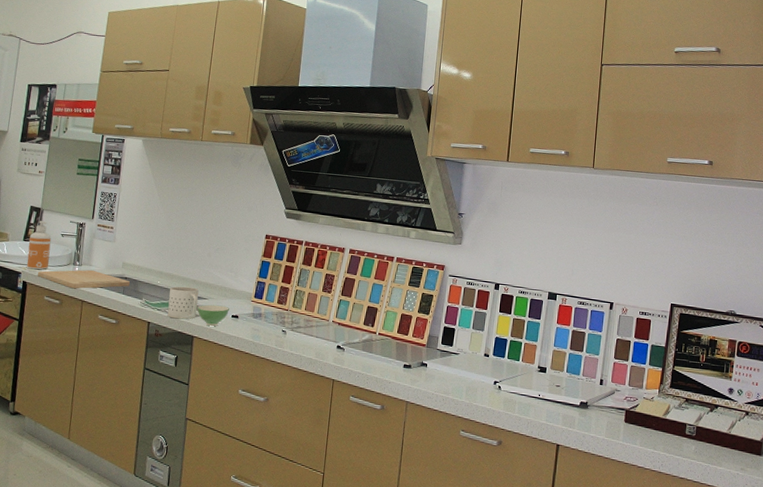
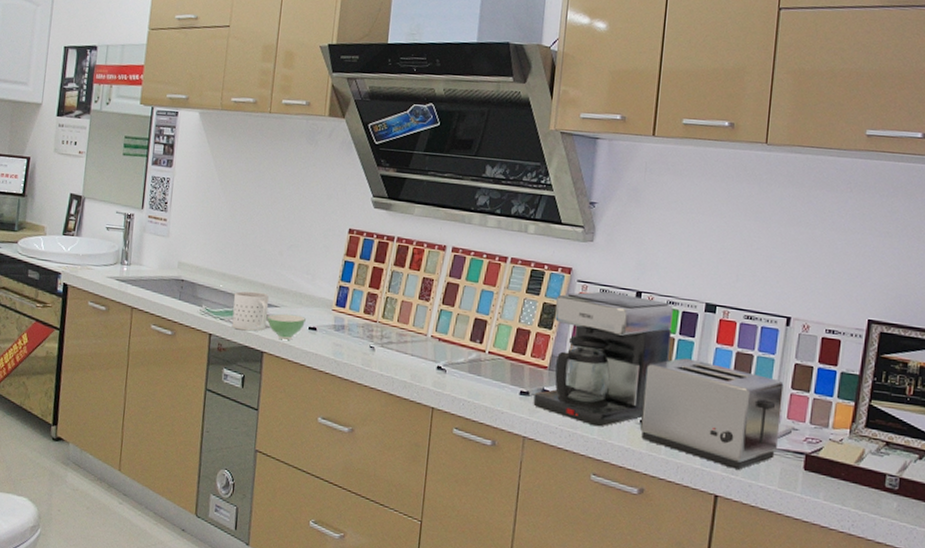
soap dispenser: present [26,221,52,270] -> none [67,211,95,270]
cutting board: present [37,269,131,289] -> none [79,270,188,293]
coffee maker: none [414,284,524,392] -> present [533,291,673,427]
toaster: none [499,336,609,424] -> present [640,358,784,470]

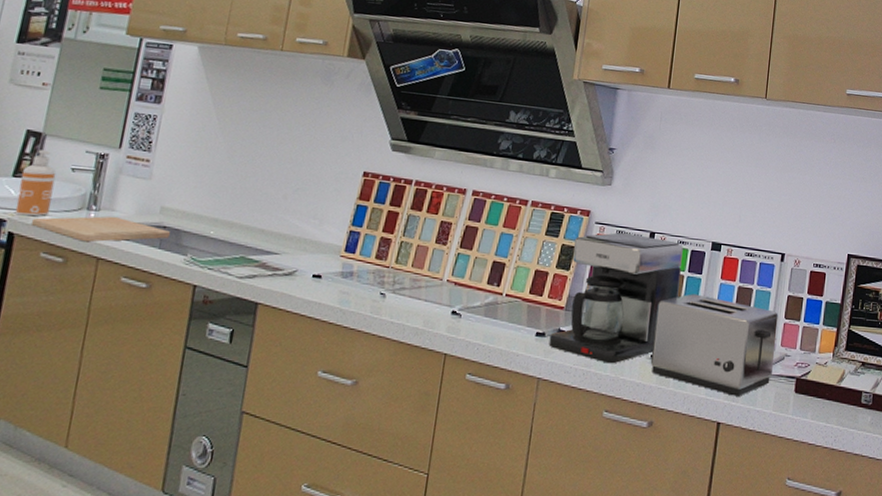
soap dispenser: none [67,211,95,270] -> present [14,150,56,217]
cutting board: none [79,270,188,293] -> present [30,216,171,242]
mug: present [232,290,270,332] -> none [222,237,270,281]
bowl: present [266,313,307,341] -> none [264,261,311,290]

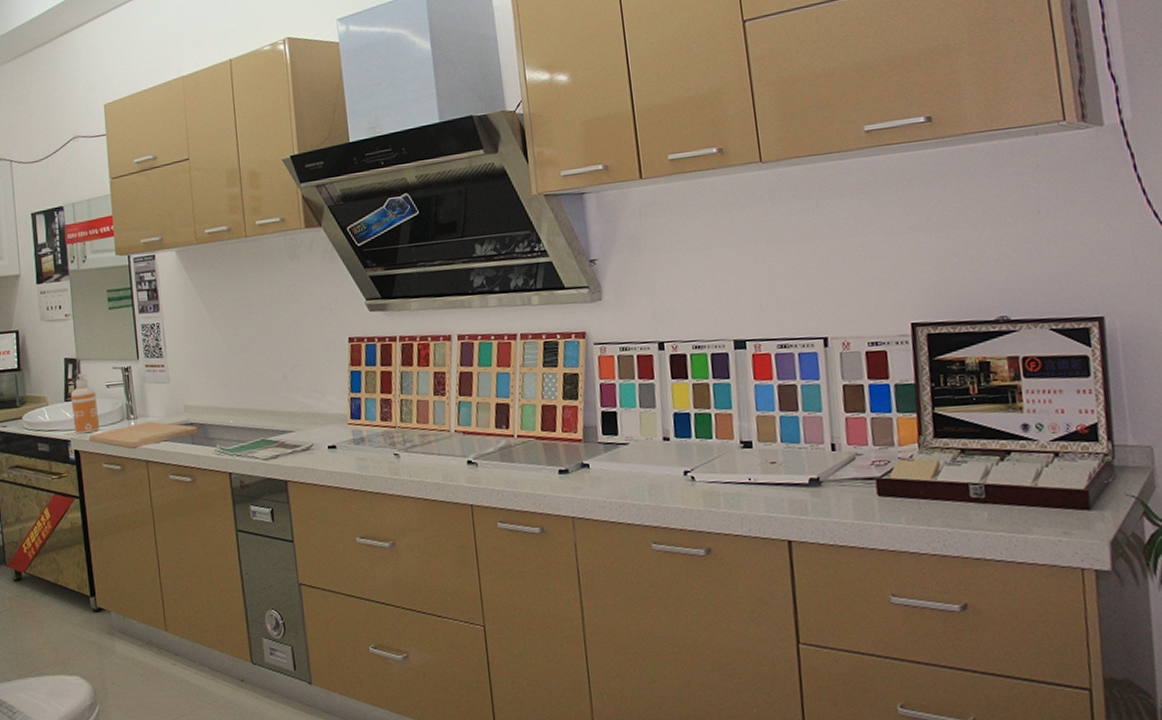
coffee maker: present [548,232,683,364] -> none [574,347,707,492]
toaster: present [651,294,779,396] -> none [685,401,844,509]

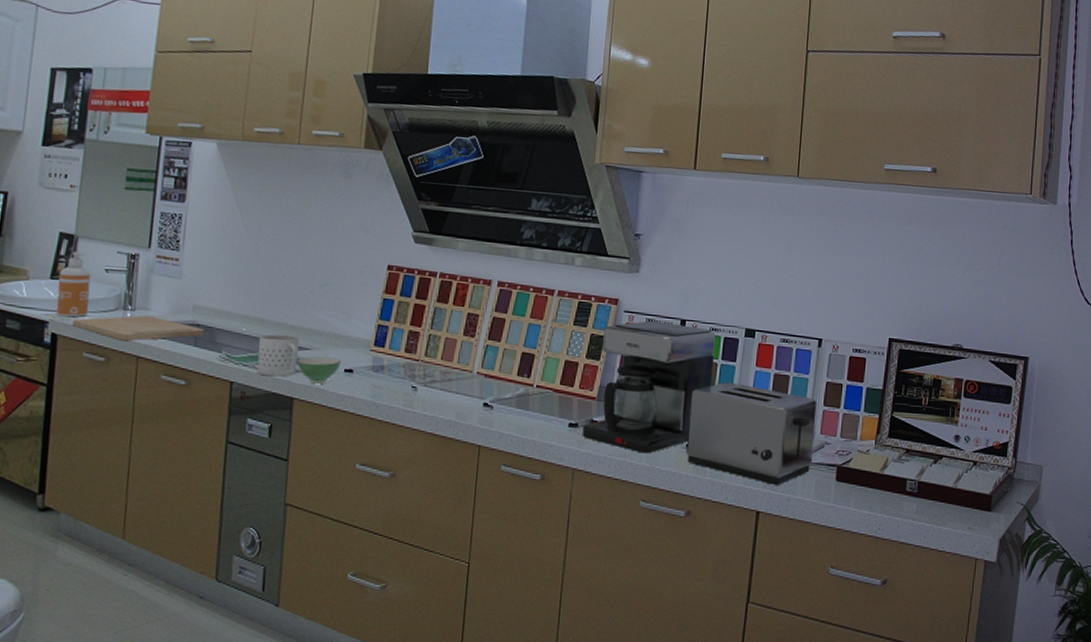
mug: none [245,420,285,463] -> present [256,333,300,377]
bowl: none [283,436,324,465] -> present [296,356,342,385]
coffee maker: none [574,347,707,492] -> present [582,321,716,454]
toaster: none [685,401,844,509] -> present [687,382,817,485]

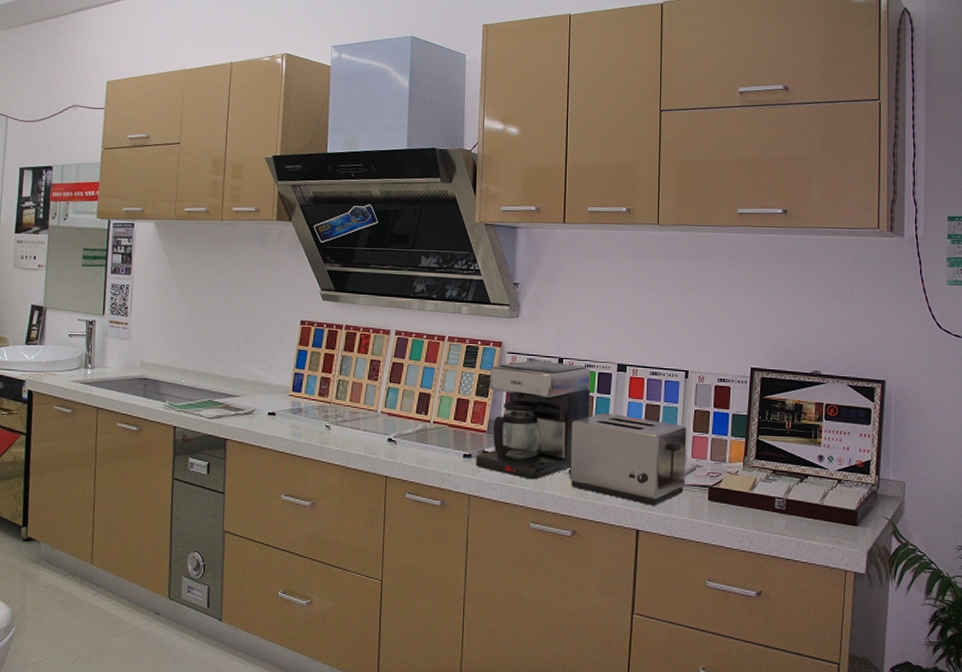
soap dispenser: present [55,252,91,318] -> none [31,321,58,376]
cutting board: present [71,315,205,342] -> none [44,372,151,395]
mug: present [256,333,300,377] -> none [195,384,230,421]
bowl: present [296,356,342,385] -> none [228,402,266,427]

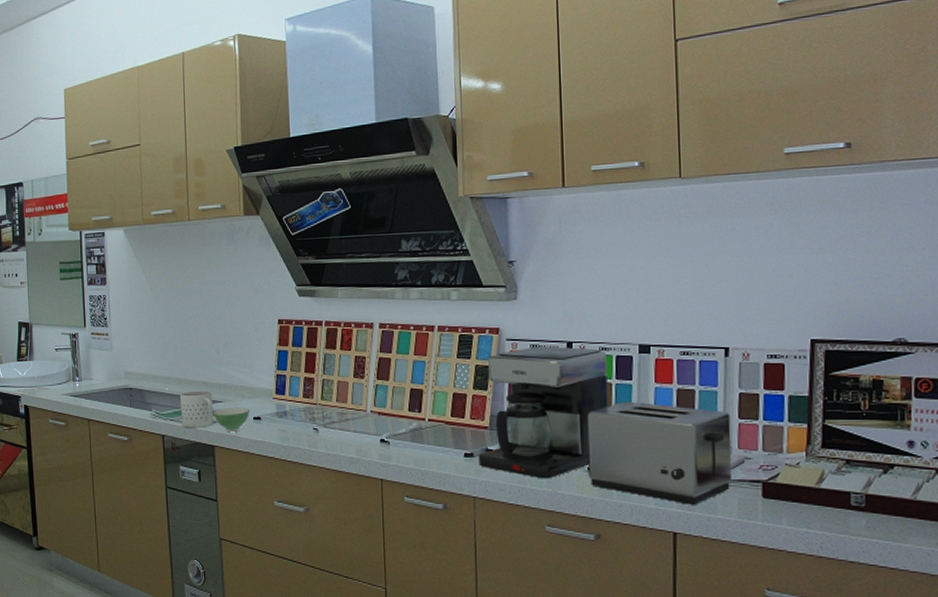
mug: none [195,384,230,421] -> present [179,390,214,428]
bowl: none [228,402,266,427] -> present [213,407,250,433]

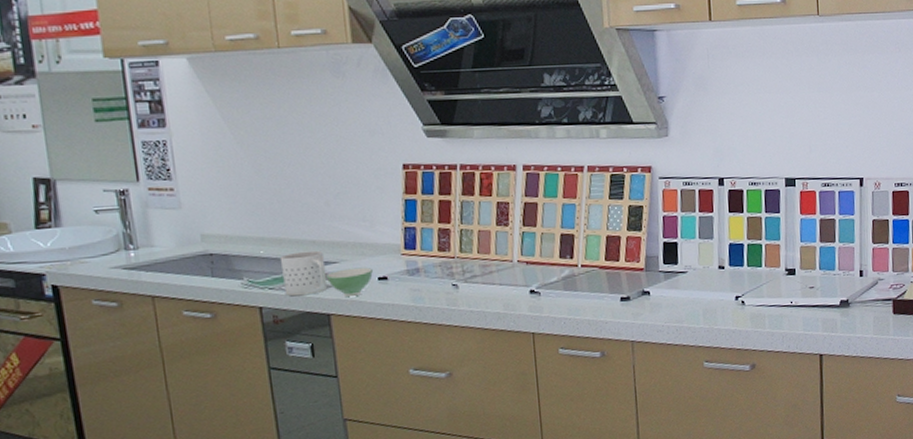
coffee maker: present [478,346,608,479] -> none [635,183,759,316]
toaster: present [587,401,732,505] -> none [739,233,868,327]

